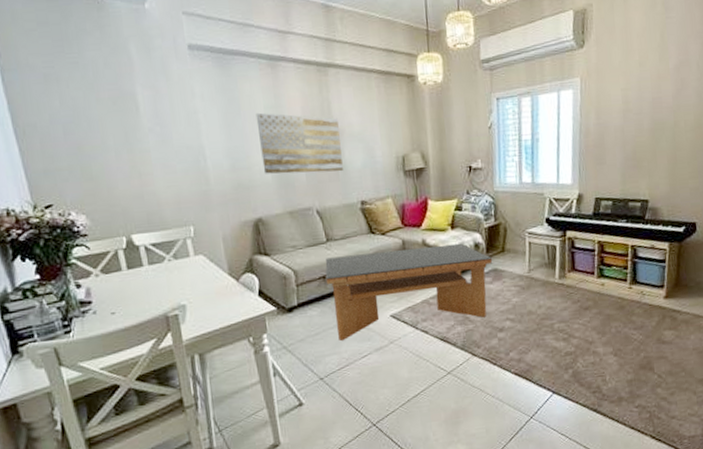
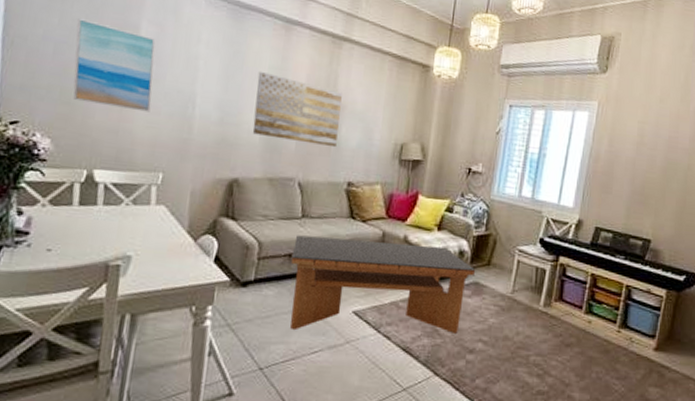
wall art: none [77,95,167,175] -> present [73,17,156,112]

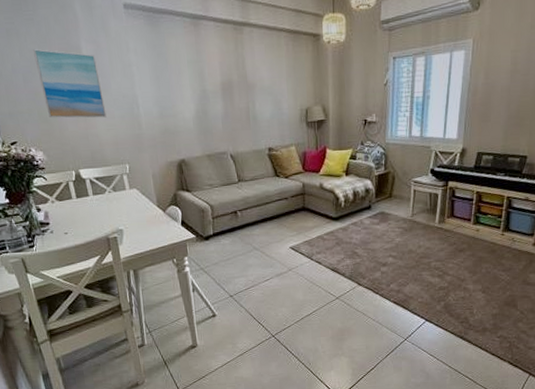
wall art: present [252,71,342,148] -> none [180,66,254,122]
coffee table: present [290,235,476,333] -> none [236,188,381,267]

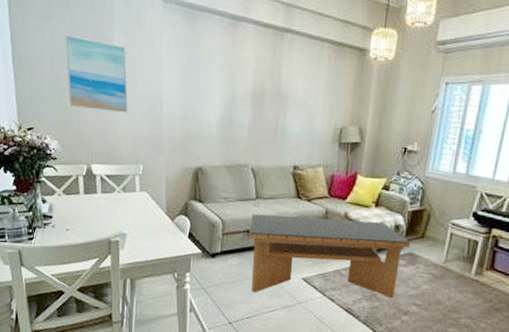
coffee table: none [236,188,381,267] -> present [249,214,411,298]

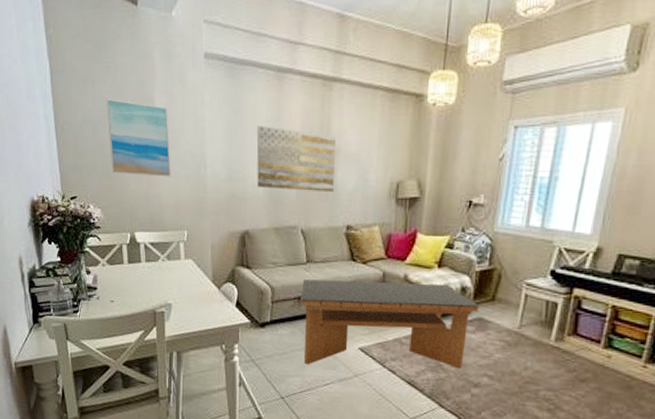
wall art: none [210,68,285,135] -> present [256,125,336,193]

